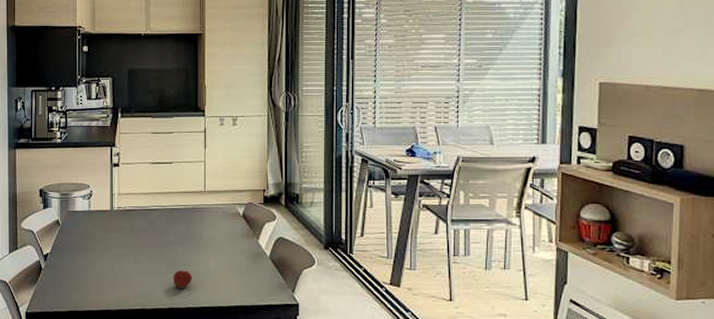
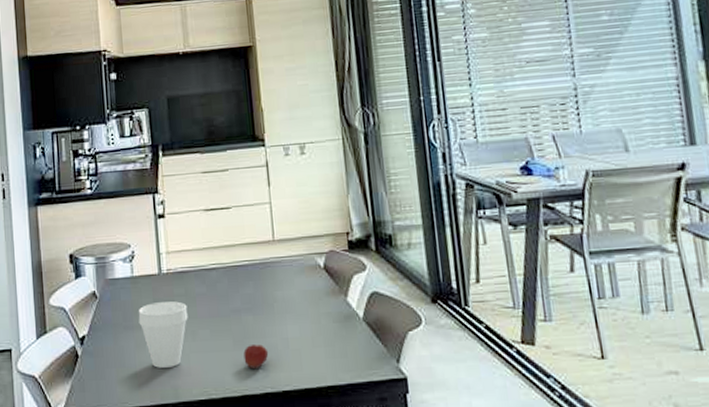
cup: none [92,232,131,283] -> present [138,301,188,368]

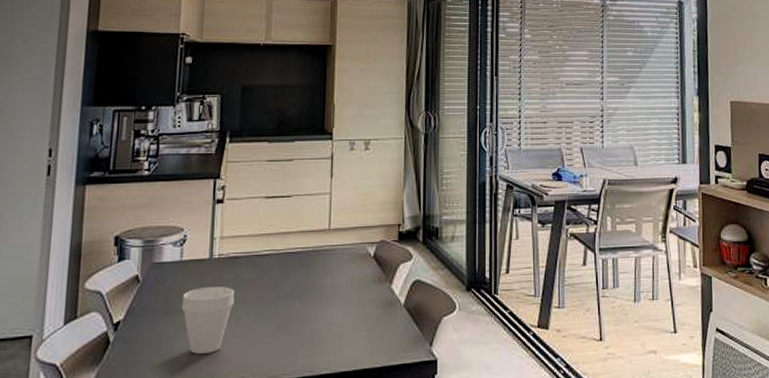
fruit: present [243,344,269,368] -> none [286,329,311,353]

